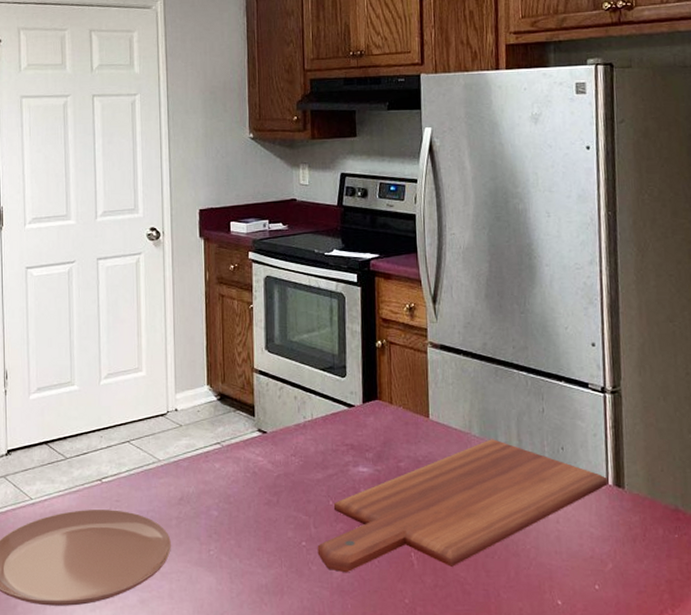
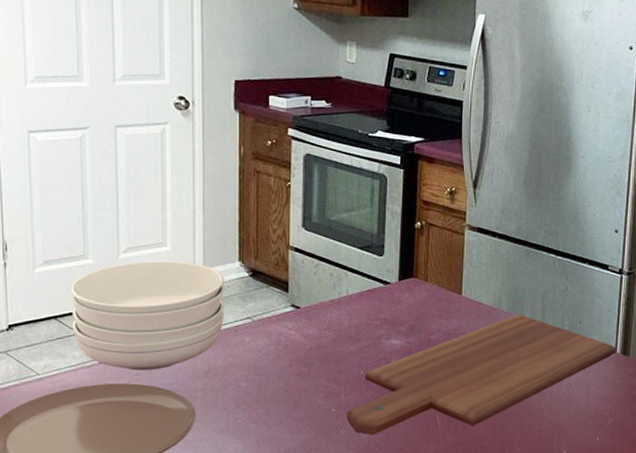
bowl: none [58,386,196,497] -> present [69,261,225,371]

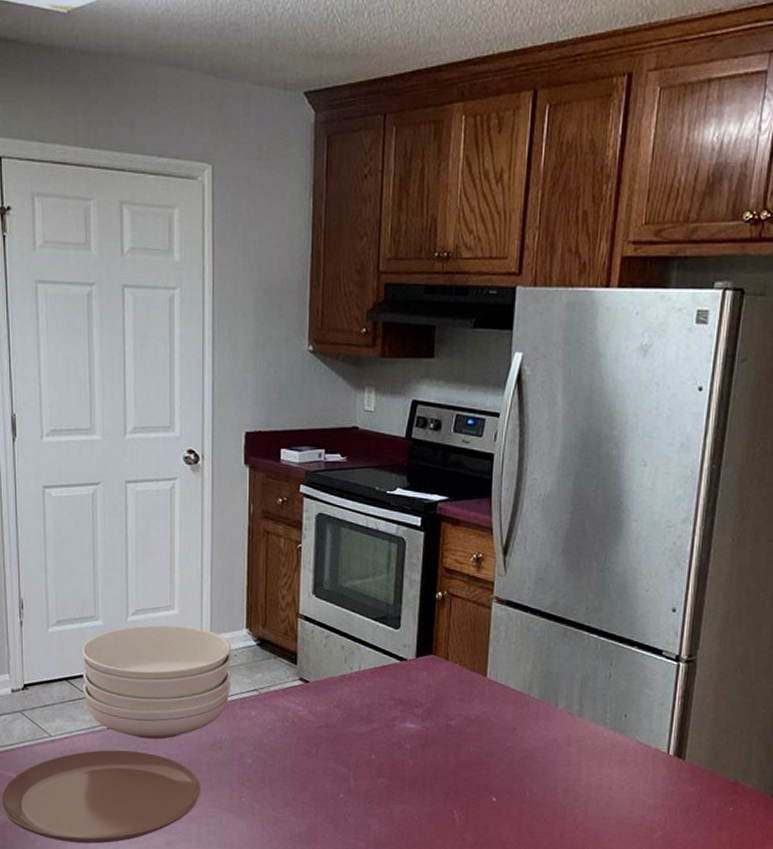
cutting board: present [346,314,617,435] -> none [355,702,670,827]

